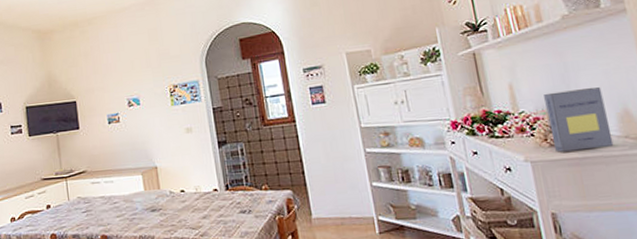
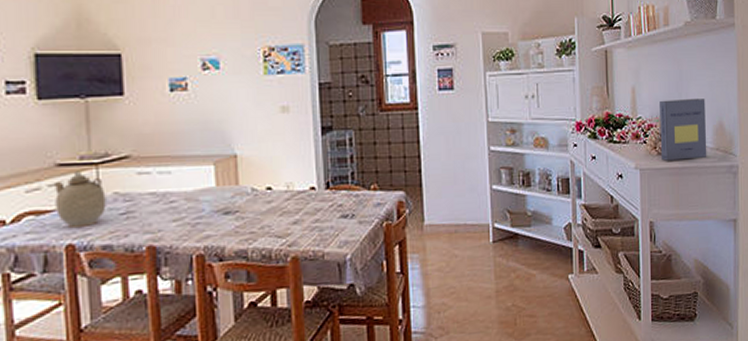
teapot: none [41,182,74,222] -> present [53,170,106,228]

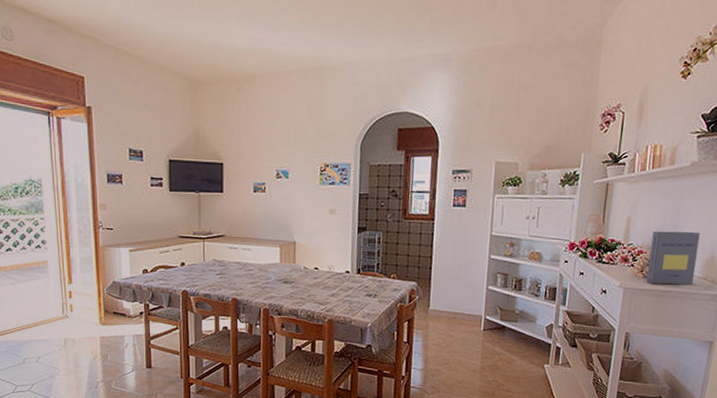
teapot: present [53,170,106,228] -> none [176,242,208,280]

